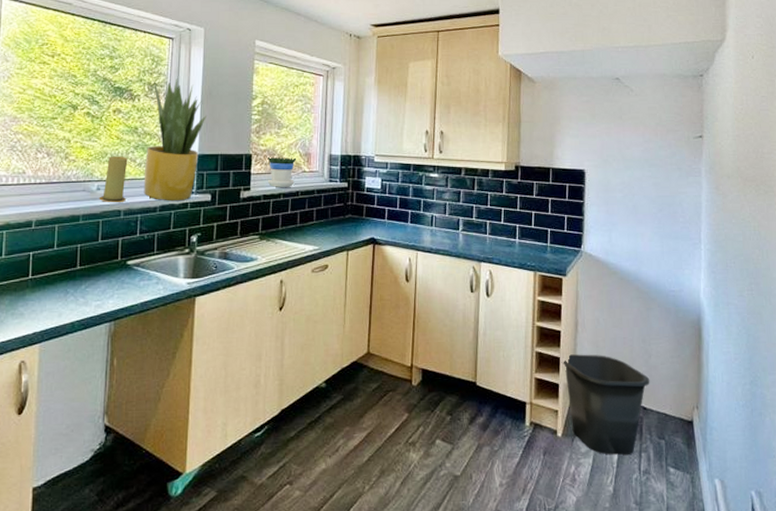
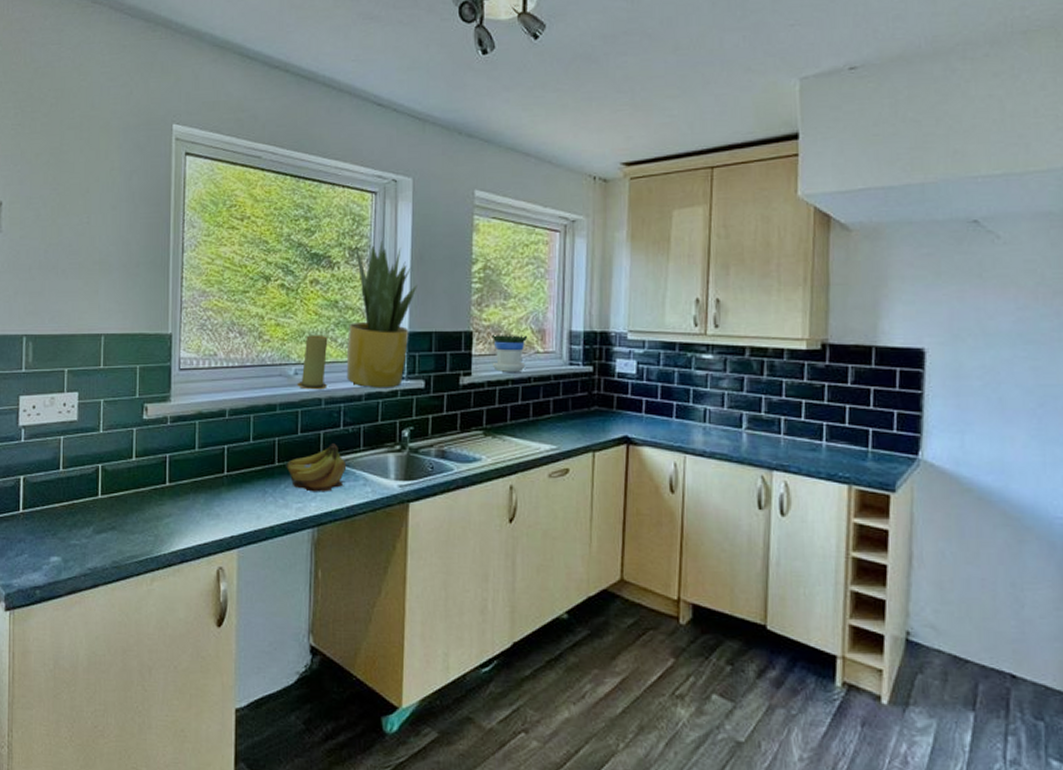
fruit: none [87,248,142,291] -> present [286,443,347,492]
waste bin: present [561,354,650,455] -> none [888,597,1022,736]

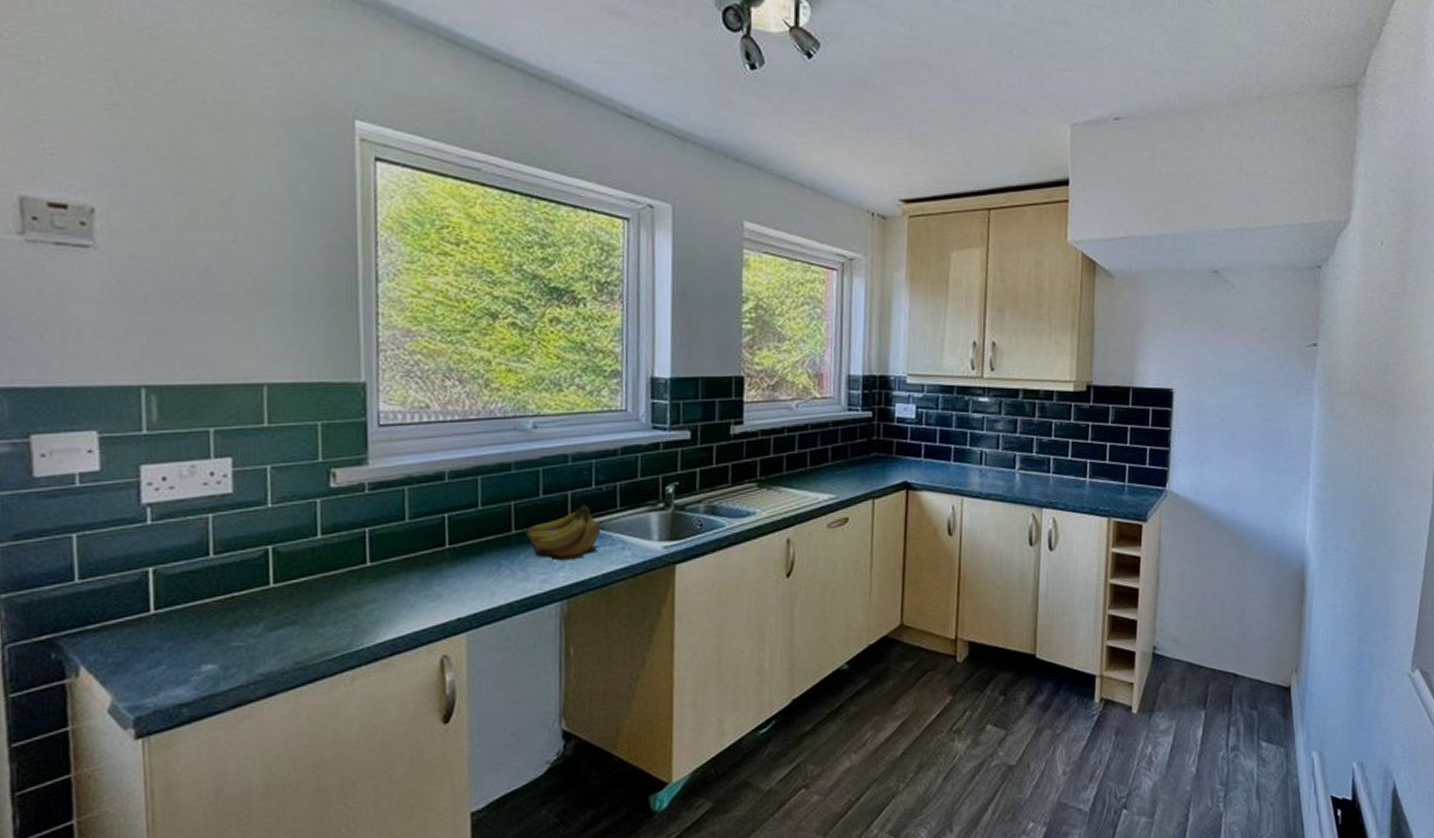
candle: present [297,335,328,390] -> none [536,381,574,446]
planter: present [346,241,417,389] -> none [597,275,680,441]
flowerpot: present [491,334,528,372] -> none [765,379,805,419]

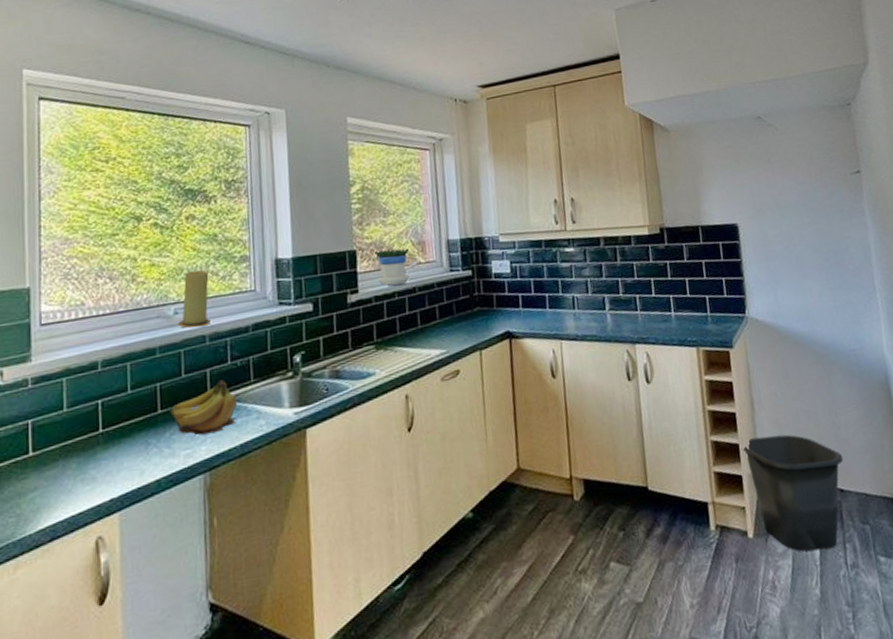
candle: none [536,381,574,446] -> present [177,270,211,329]
flowerpot: none [765,379,805,419] -> present [374,248,410,286]
waste bin: none [1139,615,1243,731] -> present [741,434,844,552]

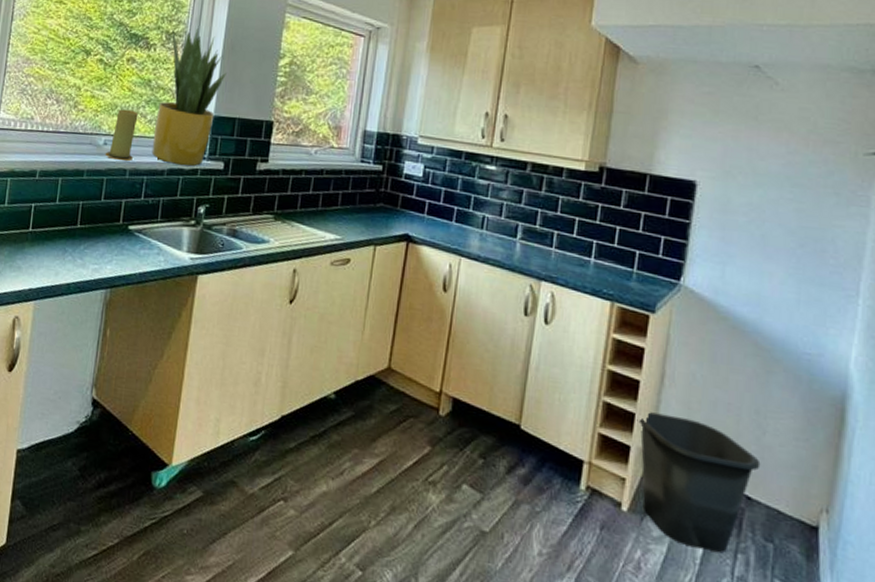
fruit: present [170,380,238,436] -> none [87,212,144,258]
planter: none [229,171,298,318] -> present [151,28,227,166]
flowerpot: present [374,248,410,286] -> none [288,125,325,164]

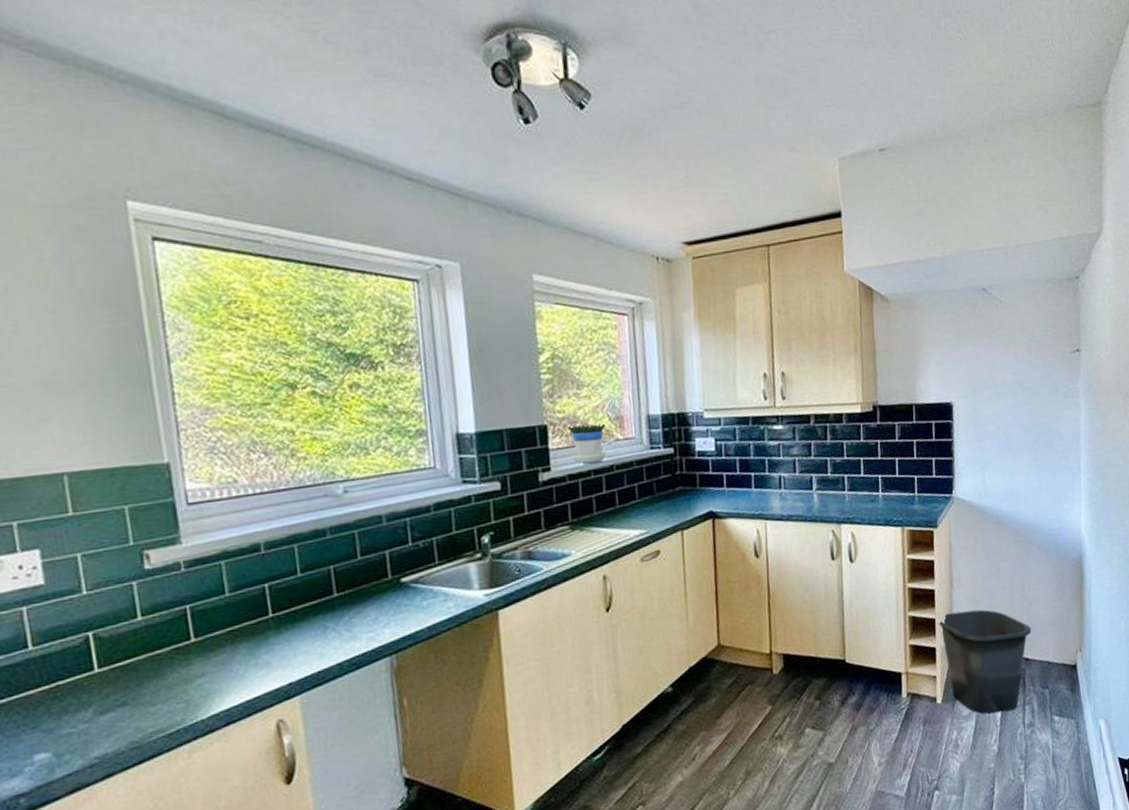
candle: present [105,109,138,162] -> none [348,444,386,508]
planter: present [151,28,227,166] -> none [398,334,480,497]
flowerpot: none [288,125,325,164] -> present [568,423,607,464]

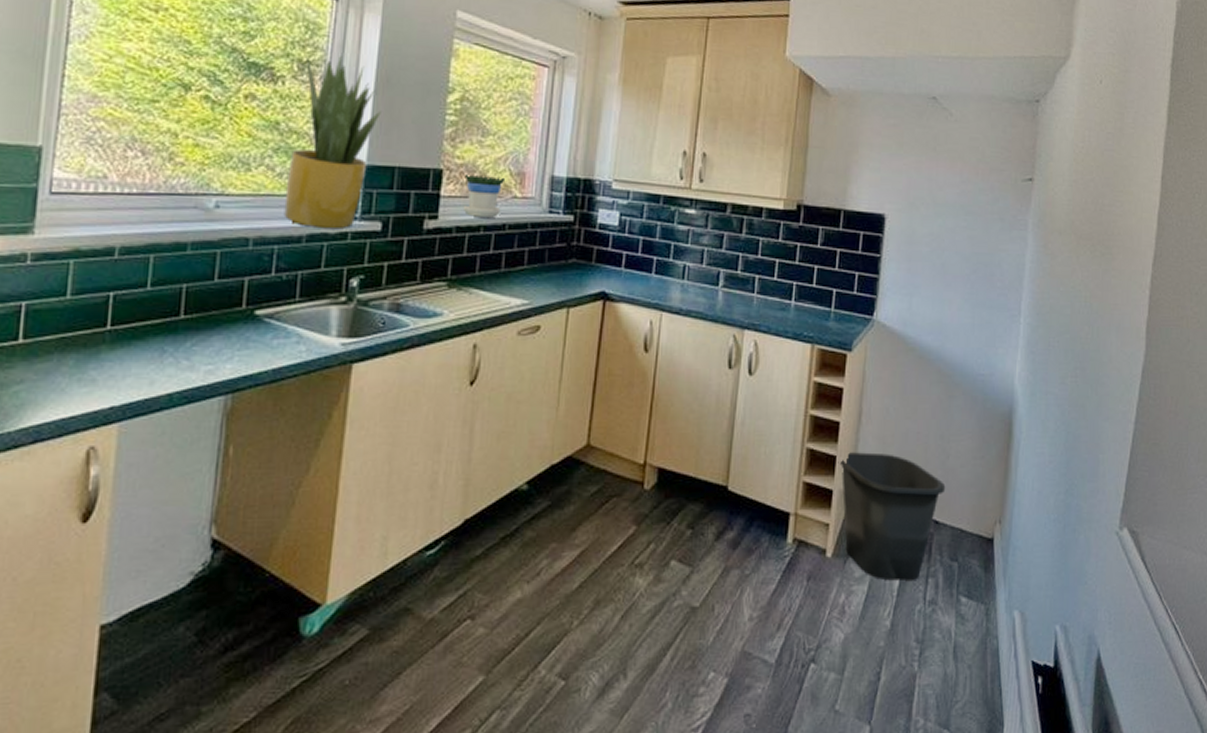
planter: none [398,334,480,497] -> present [284,56,381,230]

